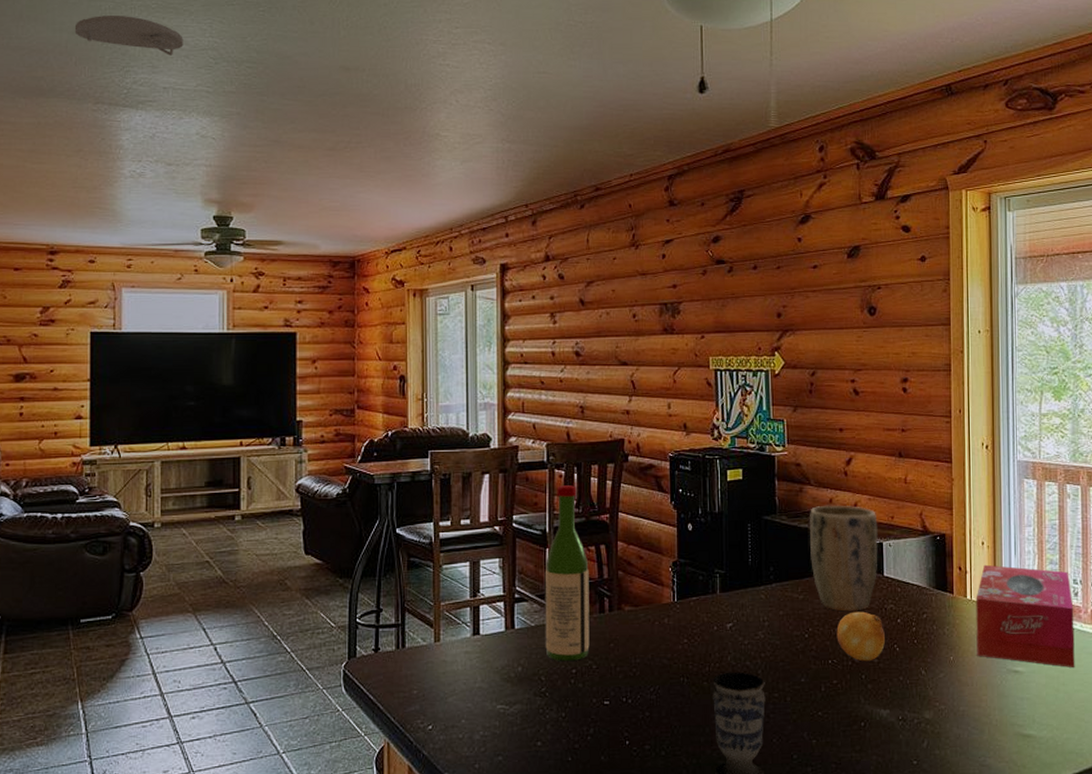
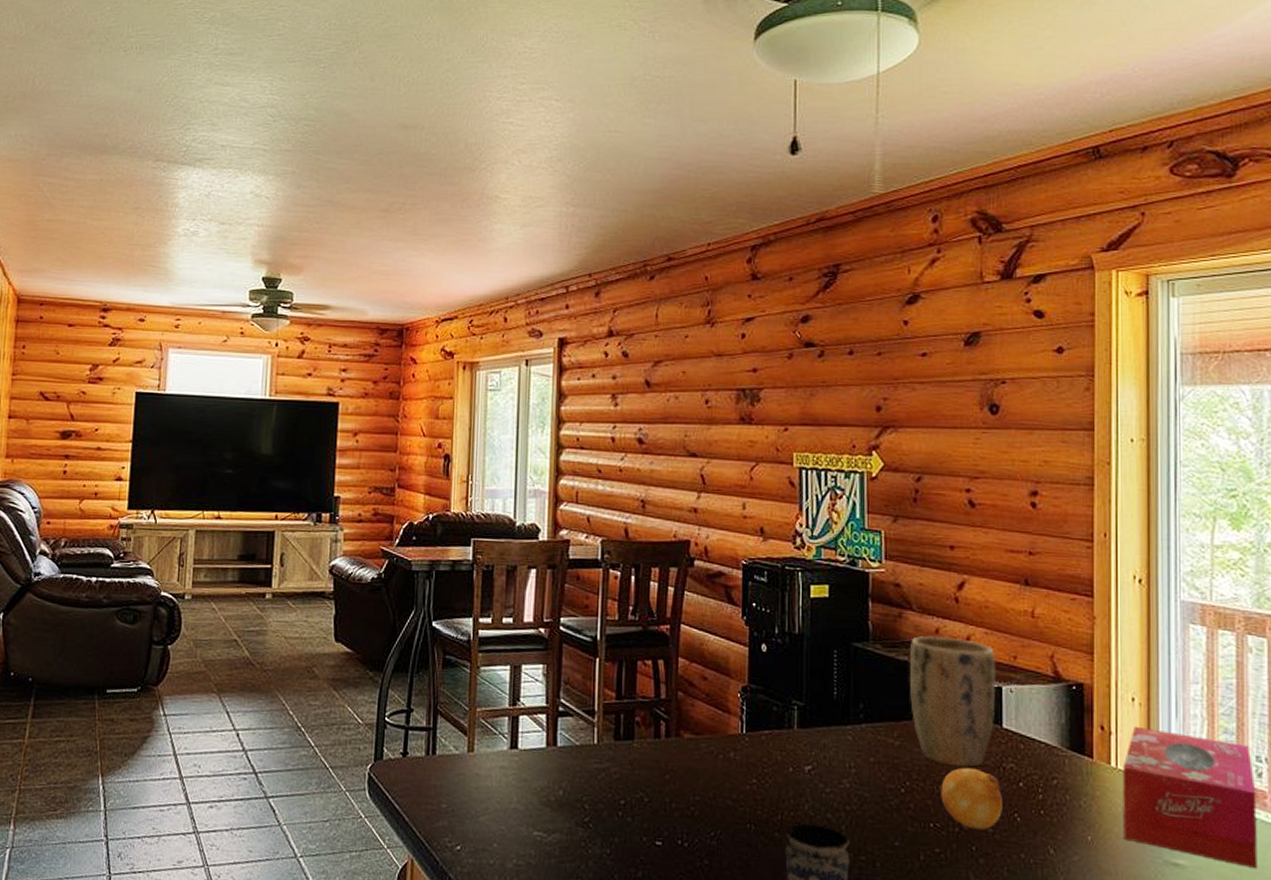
smoke detector: present [74,16,183,56] -> none [140,73,244,113]
wine bottle: present [544,485,590,661] -> none [590,588,644,790]

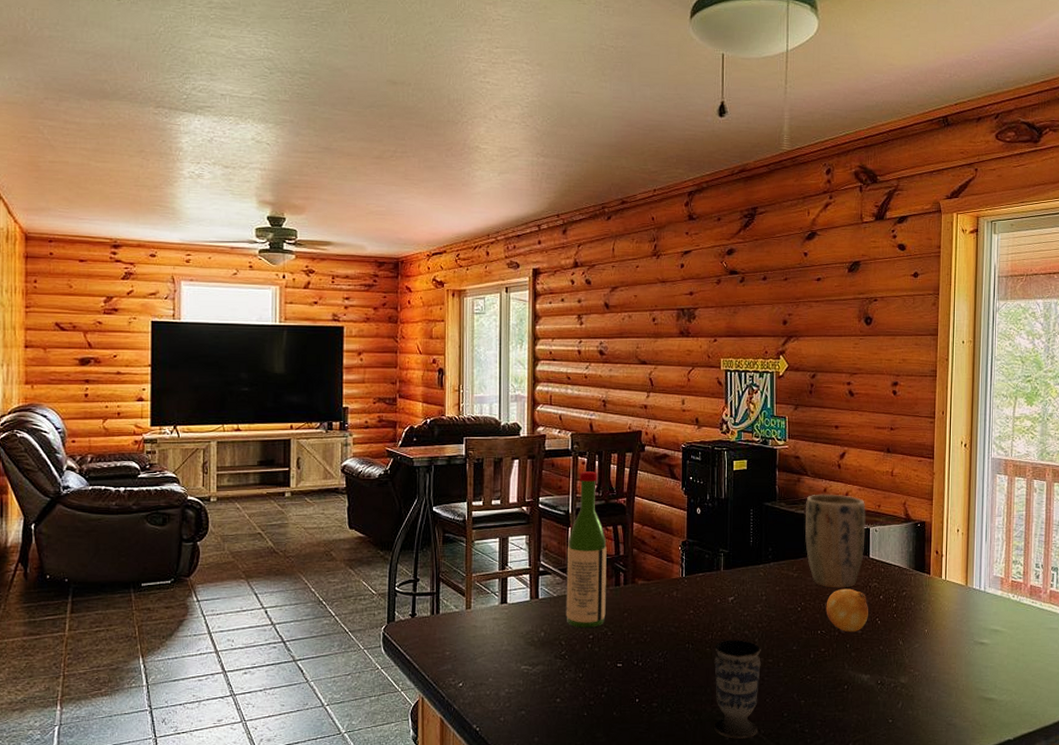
wine bottle: none [590,588,644,790] -> present [566,471,607,628]
tissue box: present [1122,726,1258,868] -> none [948,549,1035,640]

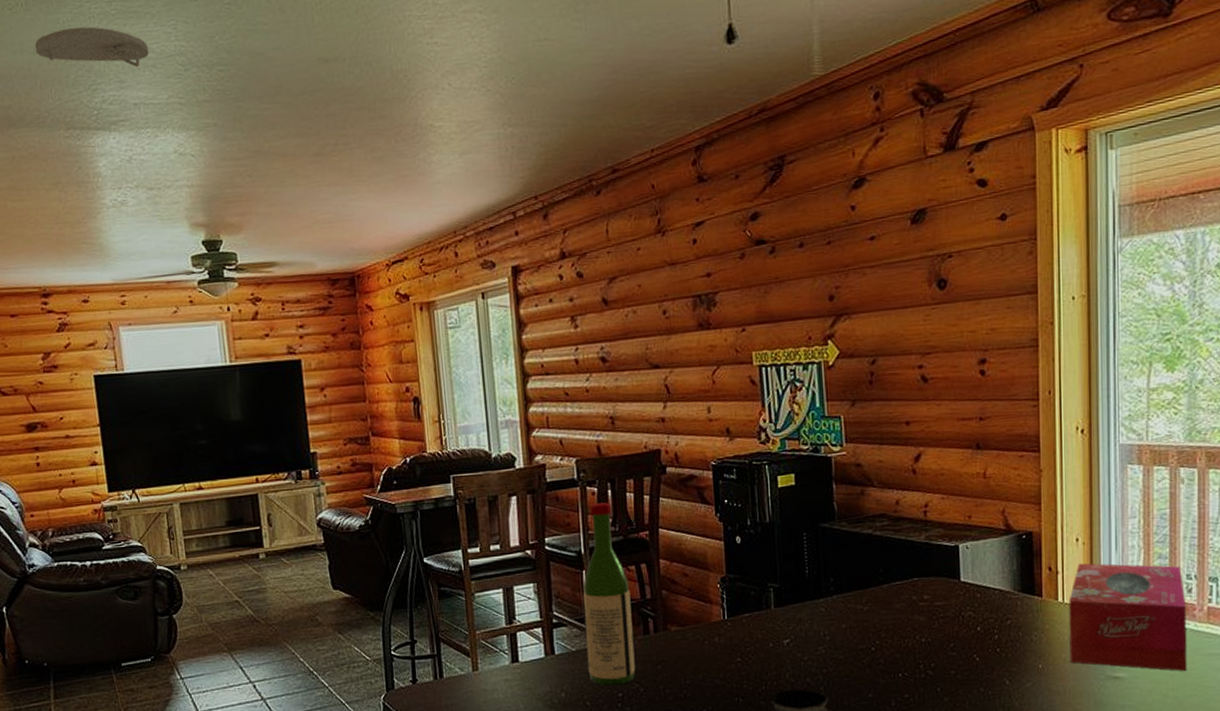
smoke detector: none [137,24,240,64] -> present [34,26,149,67]
plant pot: present [805,495,866,588] -> none [872,507,953,621]
fruit: present [826,588,868,633] -> none [907,620,963,674]
tissue box: none [948,549,1035,640] -> present [1069,563,1187,671]

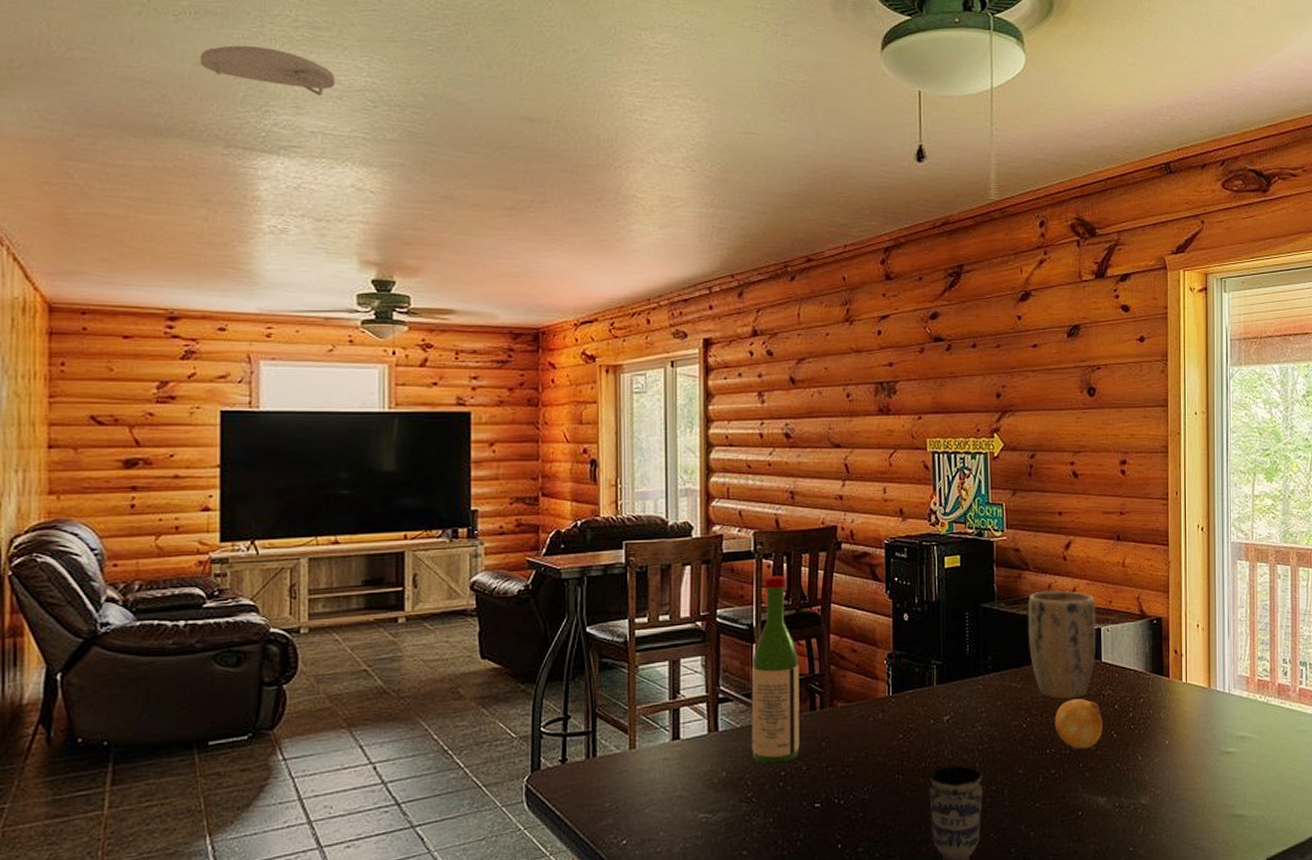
plant pot: none [872,507,953,621] -> present [1027,591,1096,699]
fruit: none [907,620,963,674] -> present [1055,698,1102,750]
tissue box: present [1069,563,1187,671] -> none [1191,647,1284,746]

